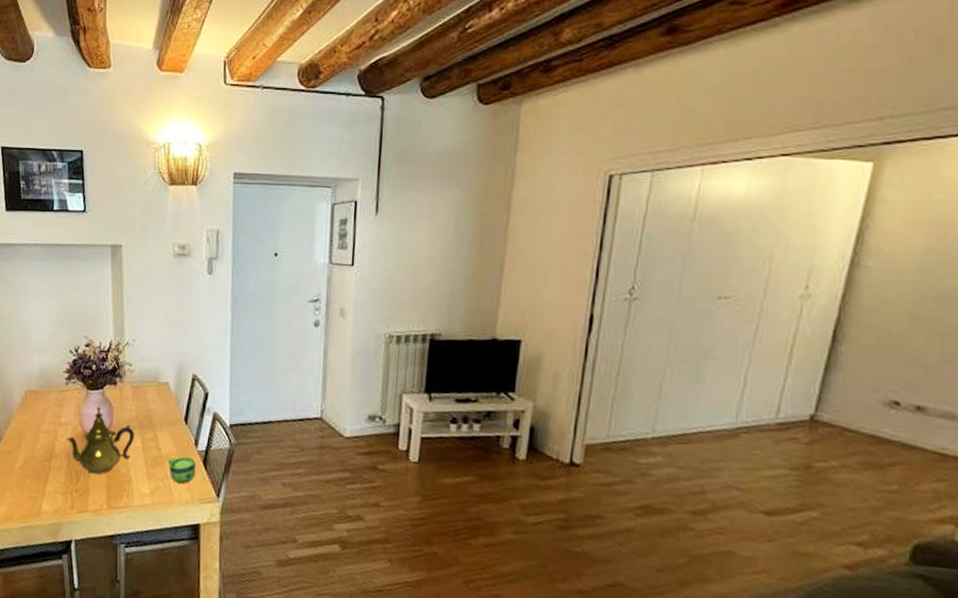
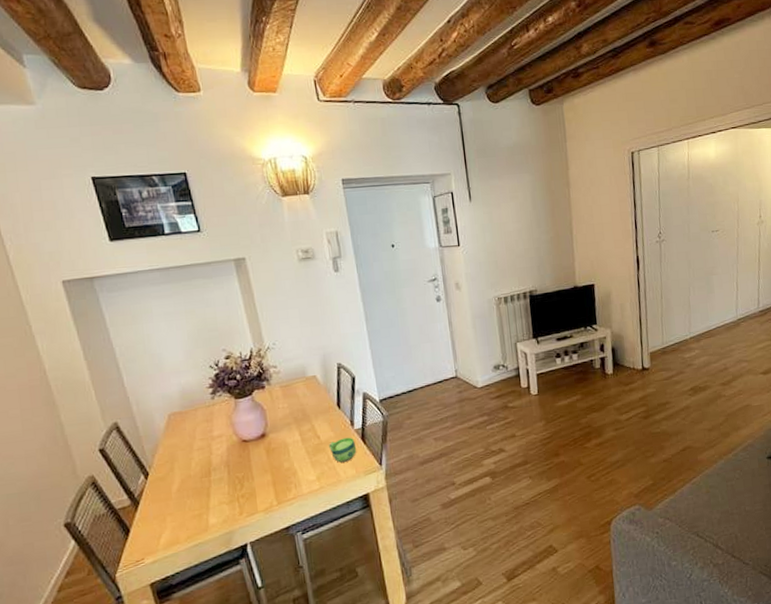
teapot: present [66,406,135,474] -> none [221,412,292,476]

